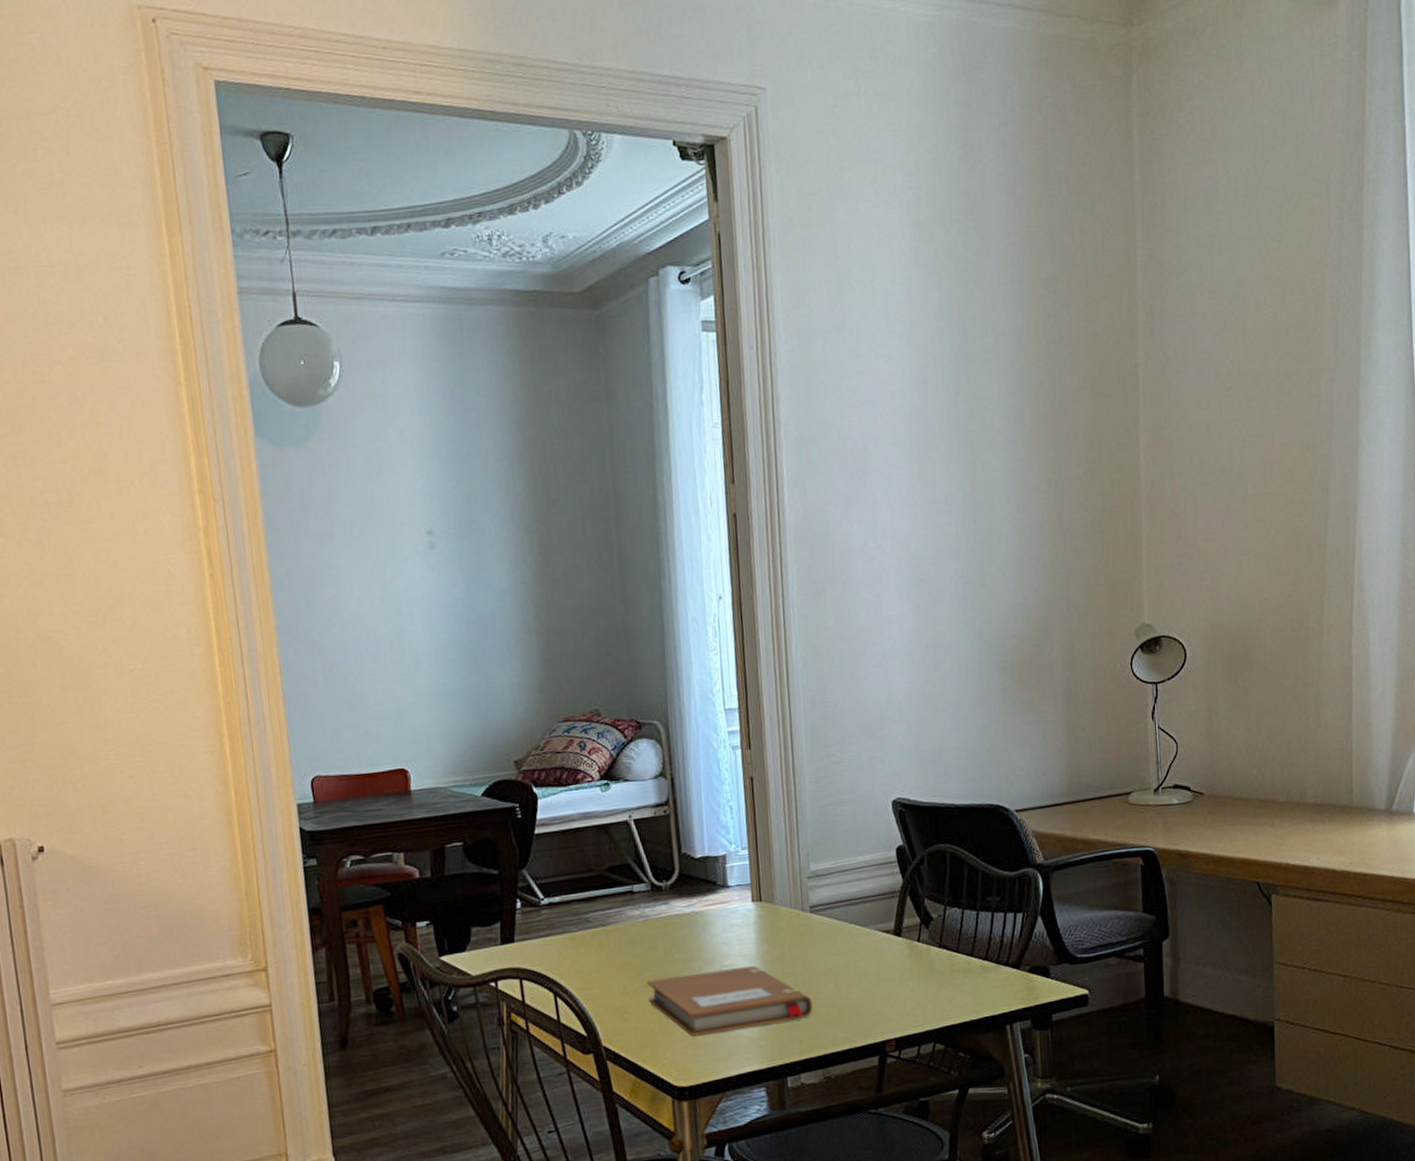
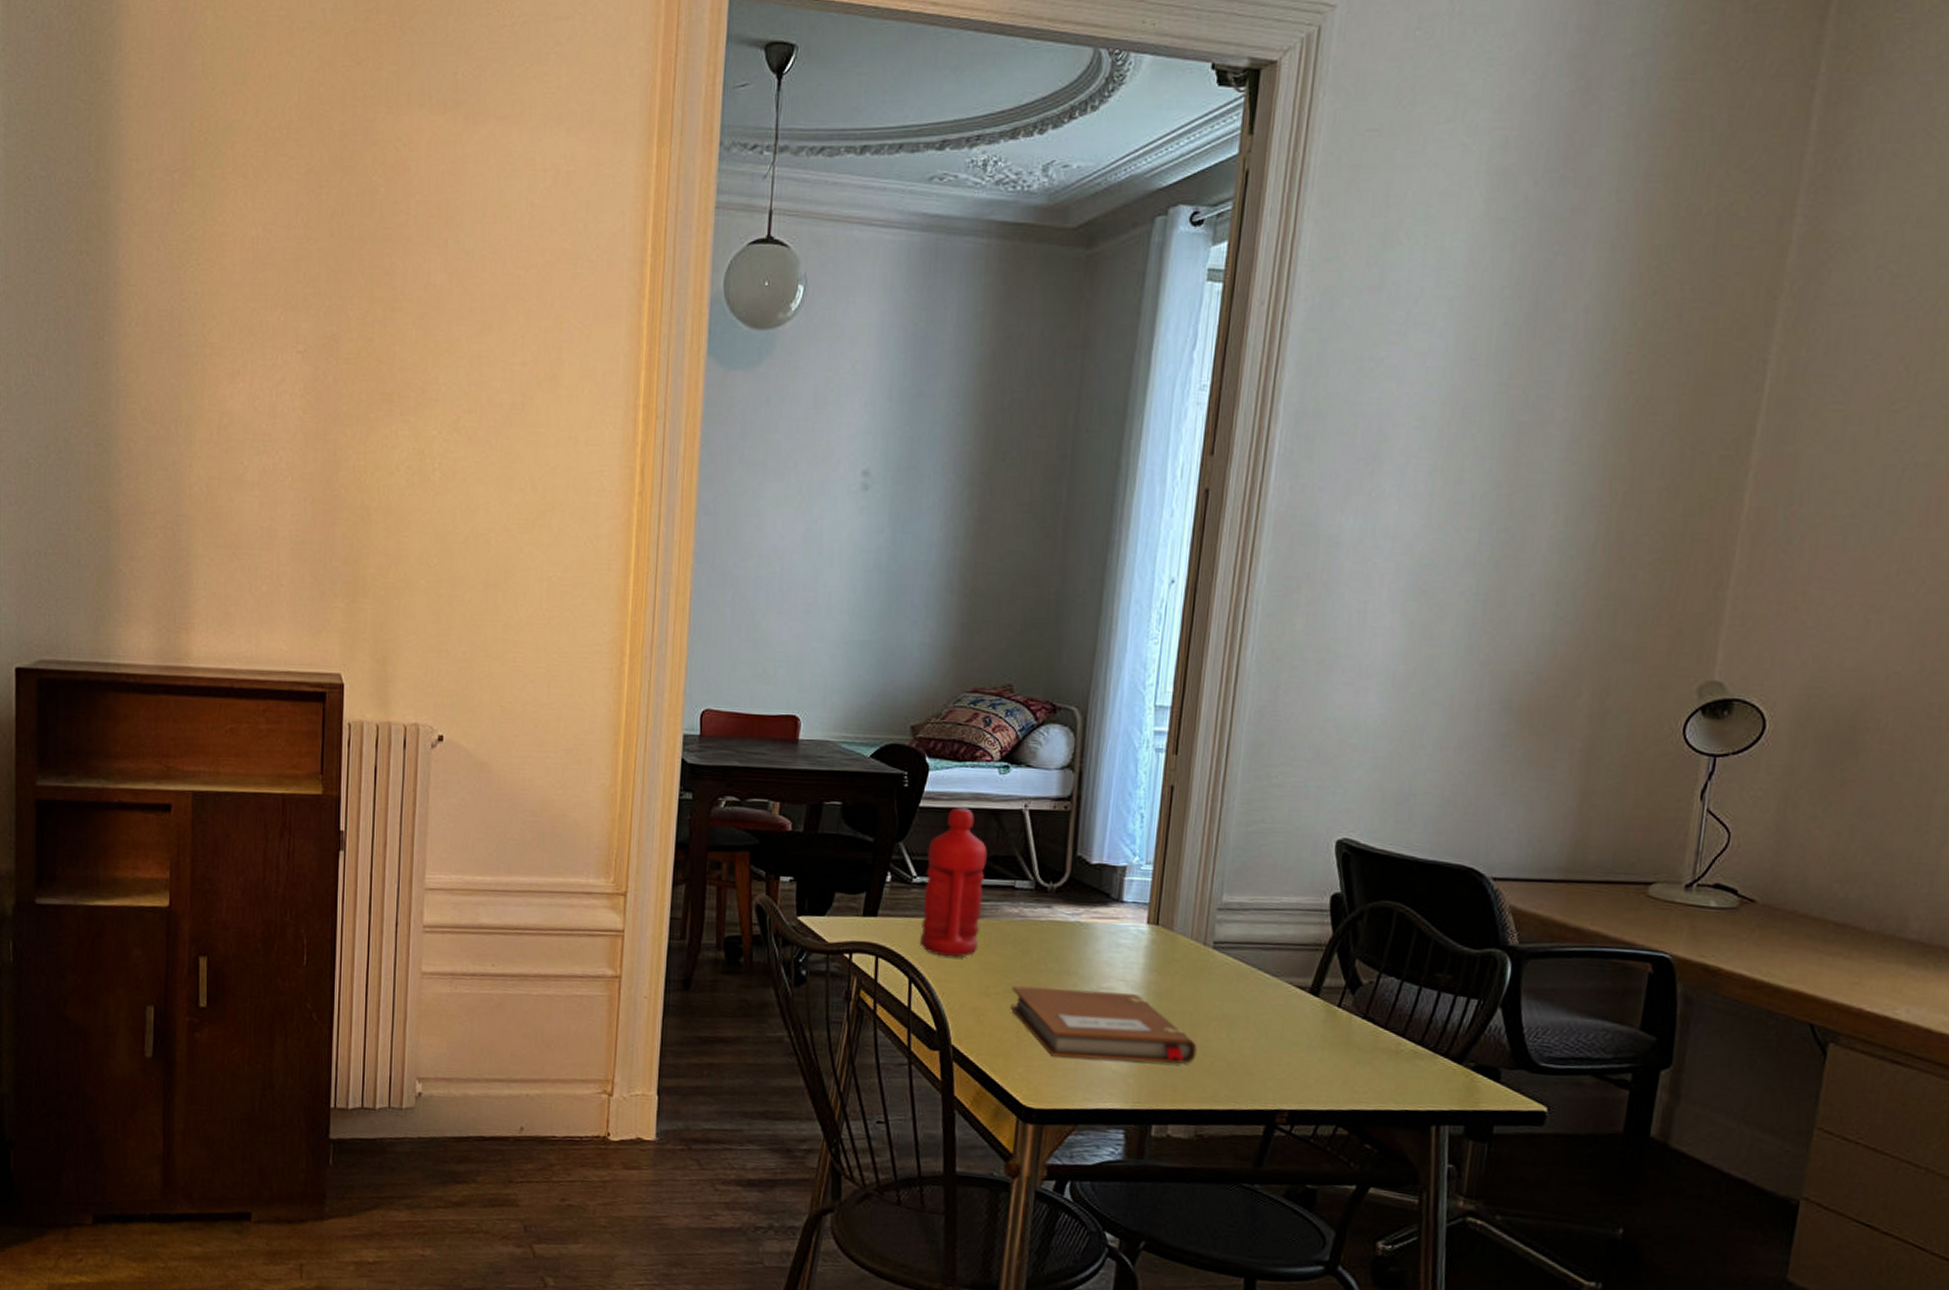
water bottle: none [549,827,612,967] -> present [919,807,988,958]

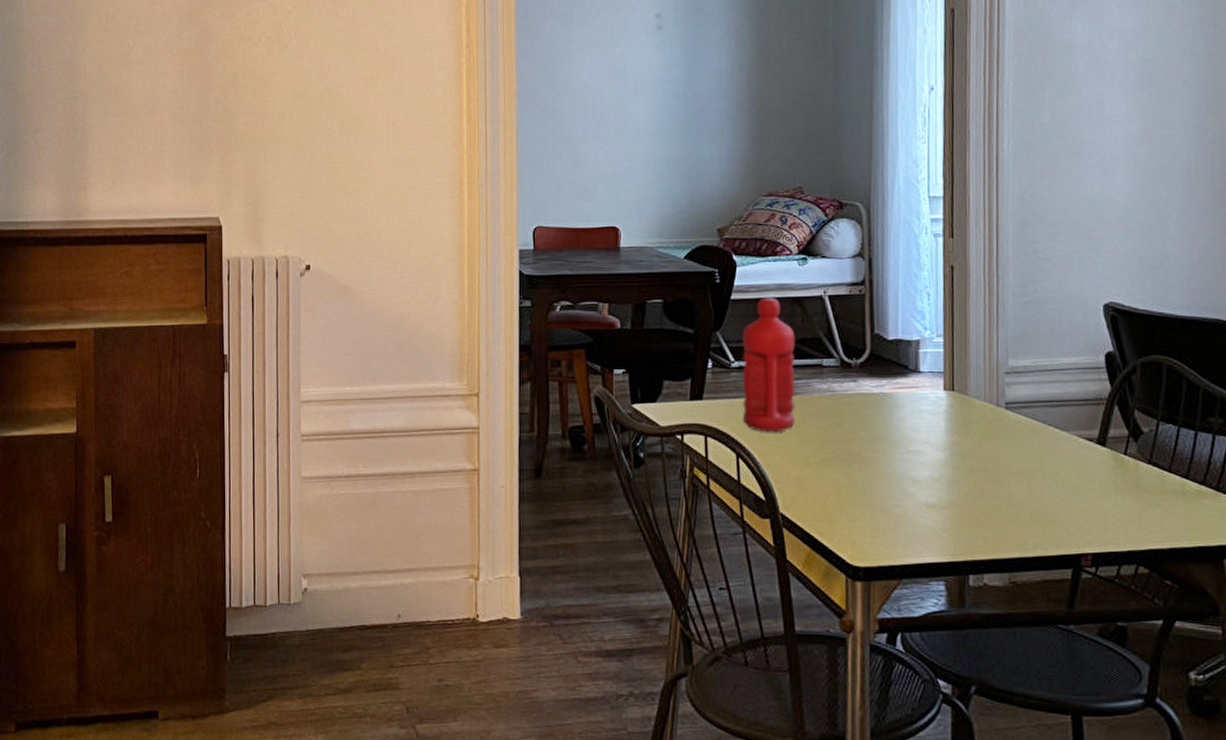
notebook: present [1010,986,1197,1064] -> none [829,453,1002,518]

